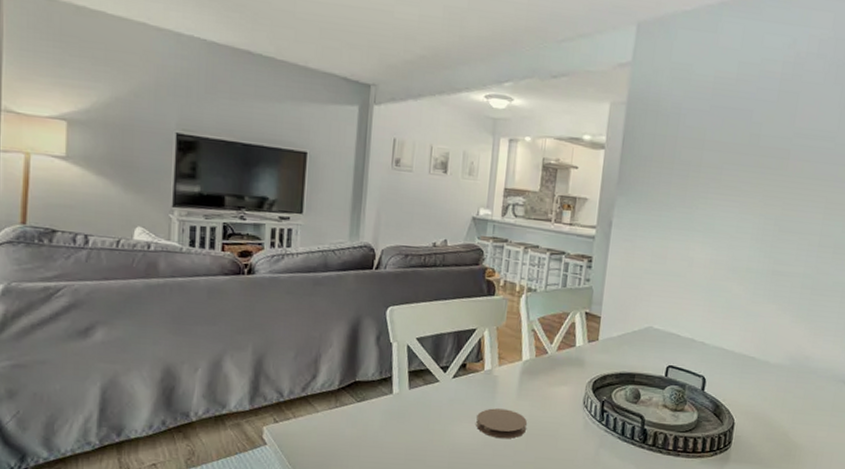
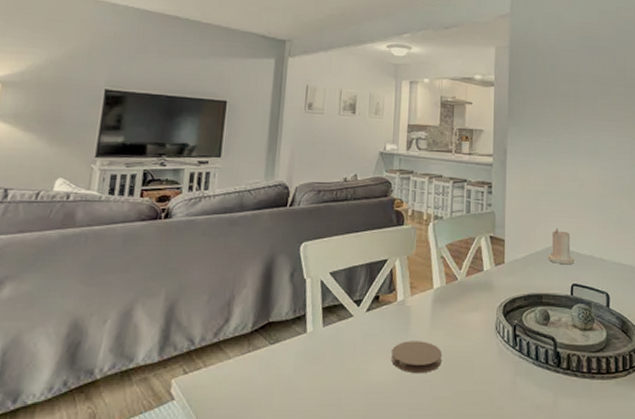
candle: none [645,308,674,346] -> present [548,228,575,264]

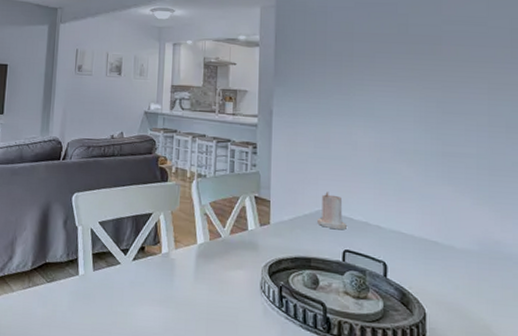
coaster: present [391,341,442,374] -> none [156,291,205,324]

